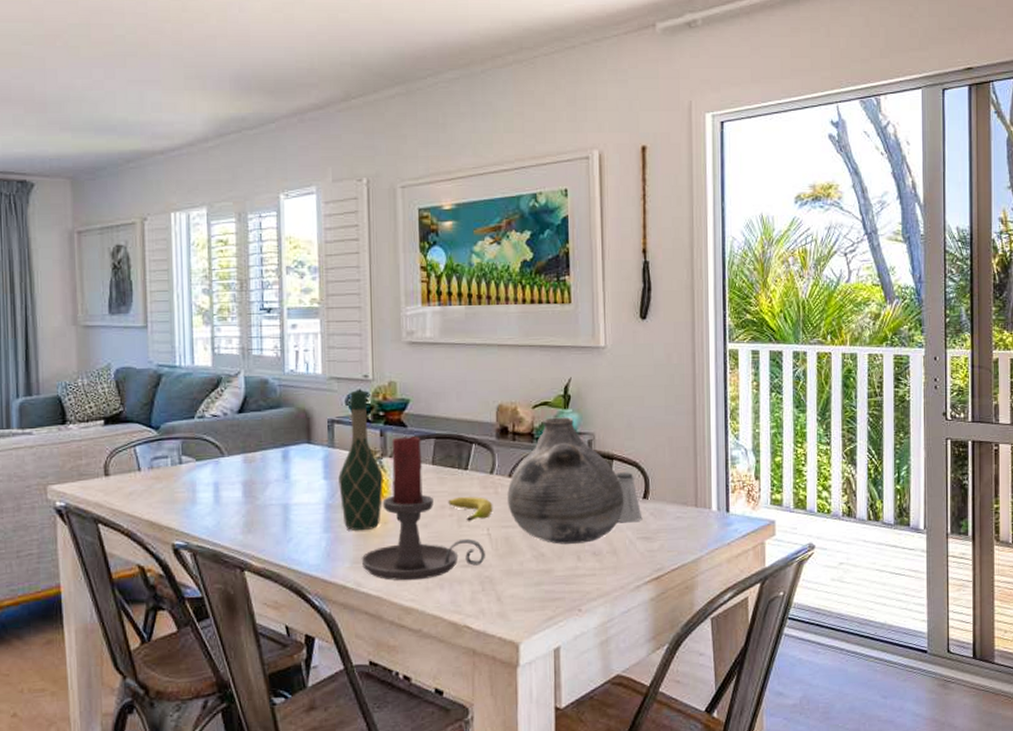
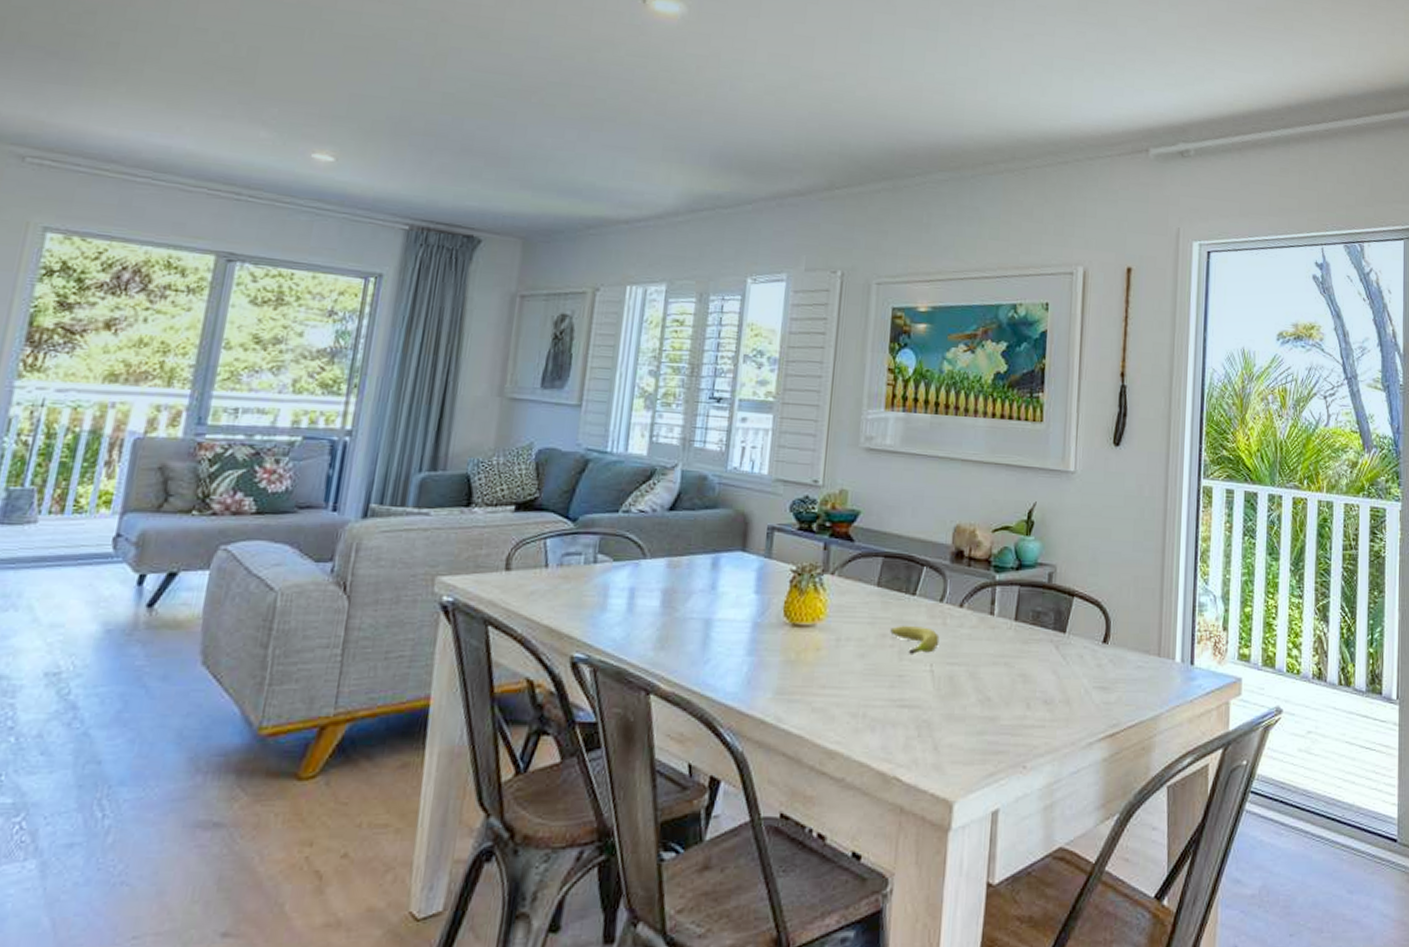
wine bottle: present [338,390,383,531] -> none [770,496,822,657]
candle holder: present [361,436,485,581] -> none [785,551,926,719]
vase: present [507,417,624,544] -> none [955,544,1083,689]
saltshaker: present [616,472,643,523] -> none [1074,611,1101,669]

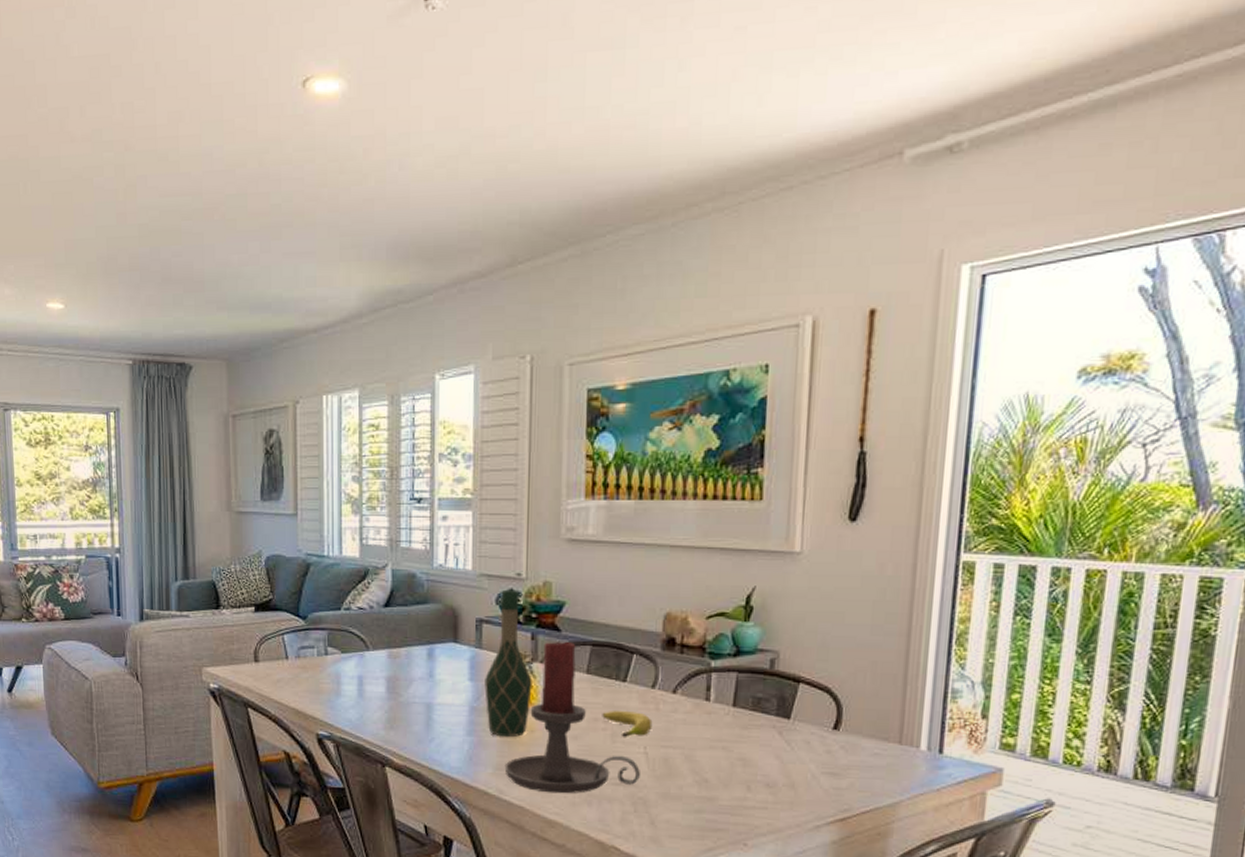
wine bottle: none [770,496,822,657] -> present [484,589,532,738]
candle holder: none [785,551,926,719] -> present [504,641,640,794]

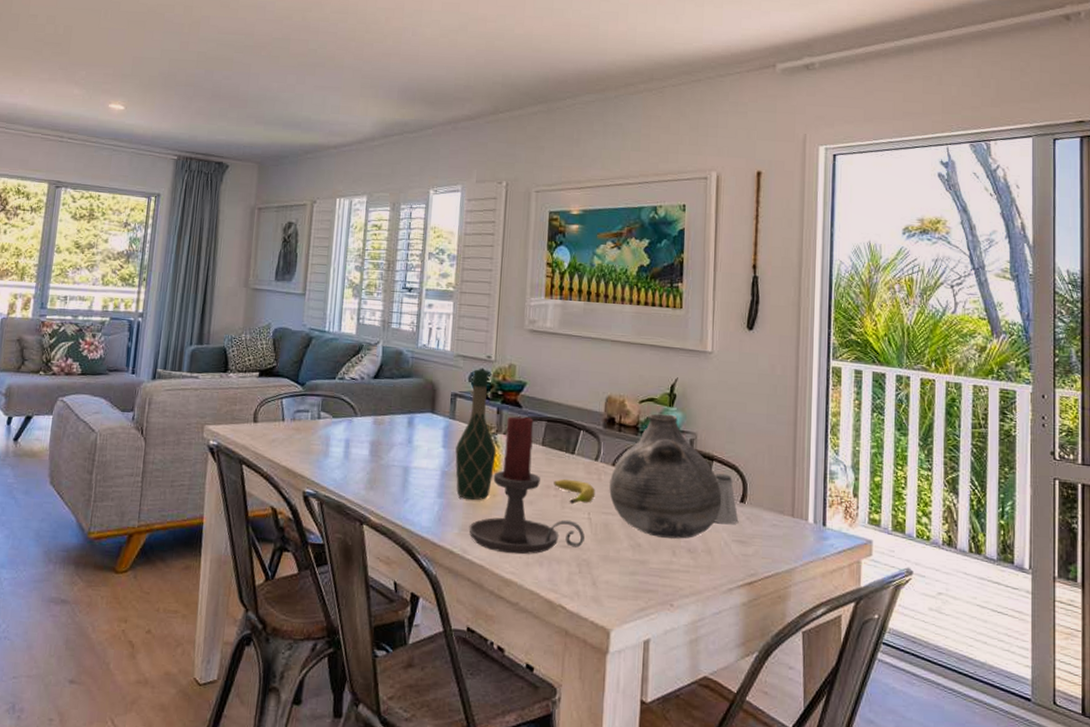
vase: none [669,630,810,773] -> present [609,413,722,539]
saltshaker: none [800,697,831,755] -> present [715,473,739,525]

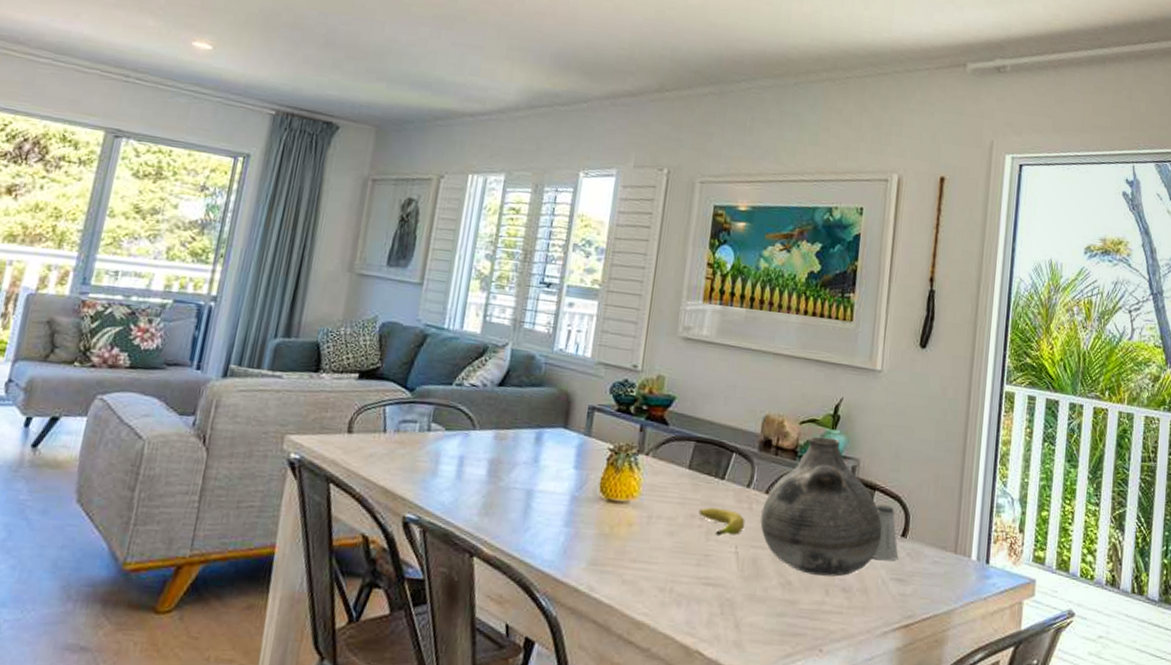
wine bottle: present [455,369,496,501] -> none [587,379,637,531]
candle holder: present [469,416,585,555] -> none [598,434,730,593]

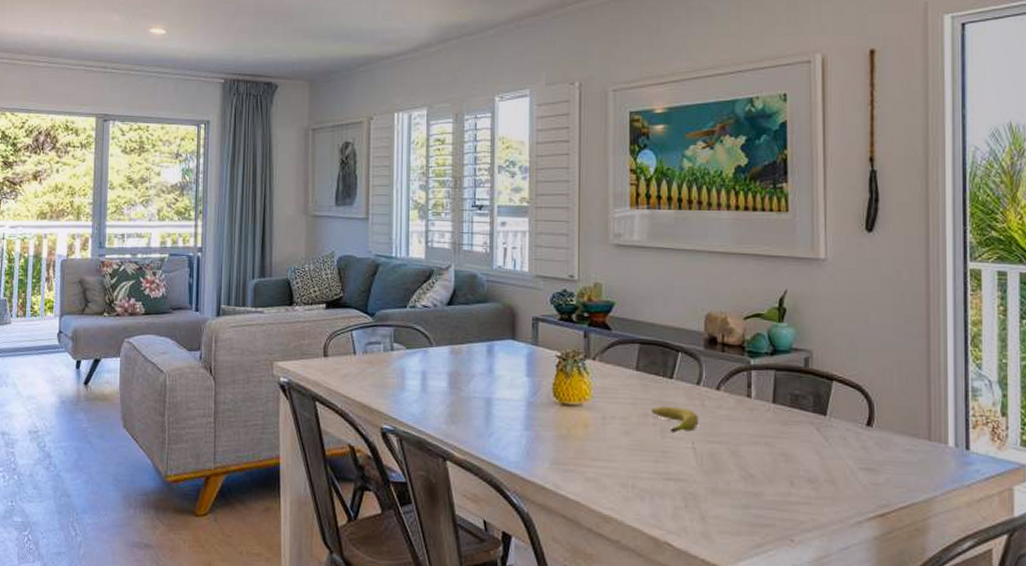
vase: present [760,436,883,577] -> none [715,330,845,468]
saltshaker: present [873,504,899,561] -> none [836,395,866,451]

